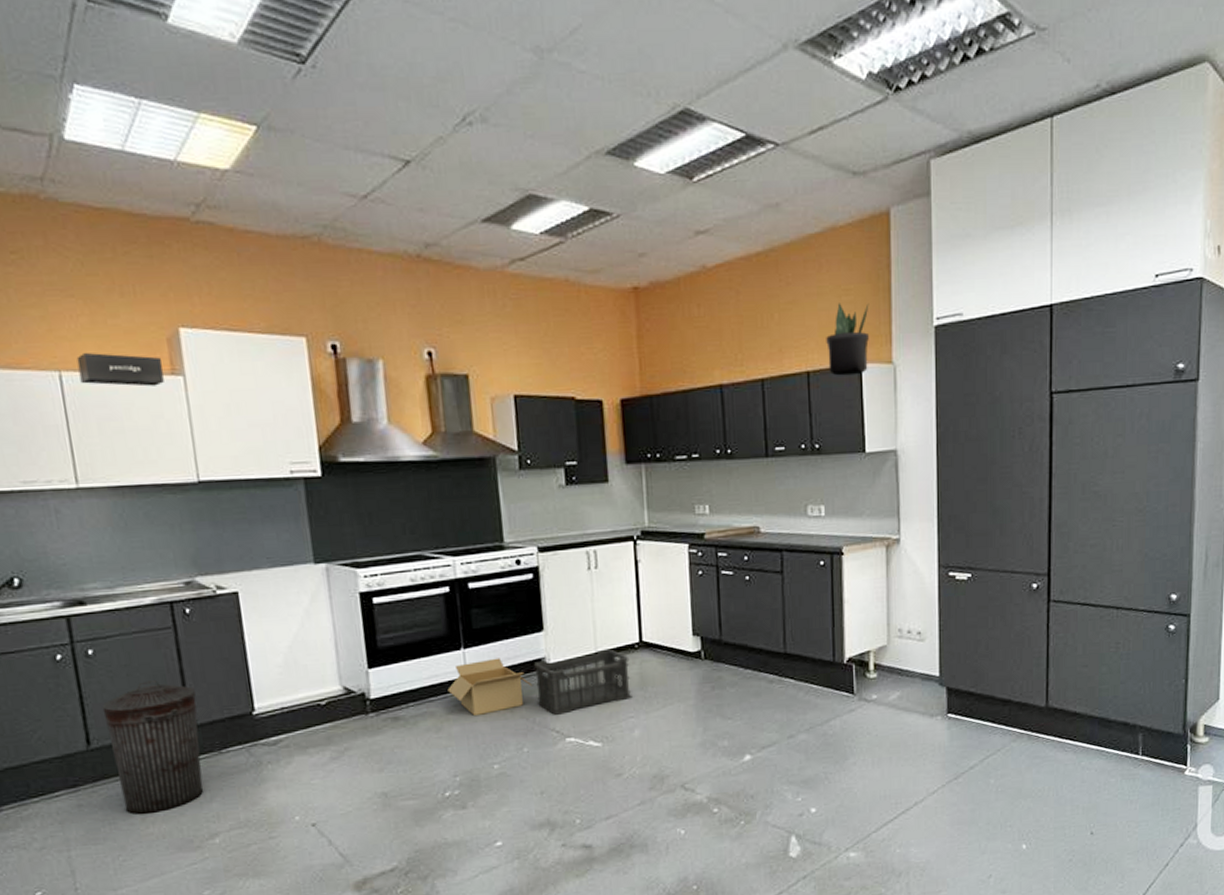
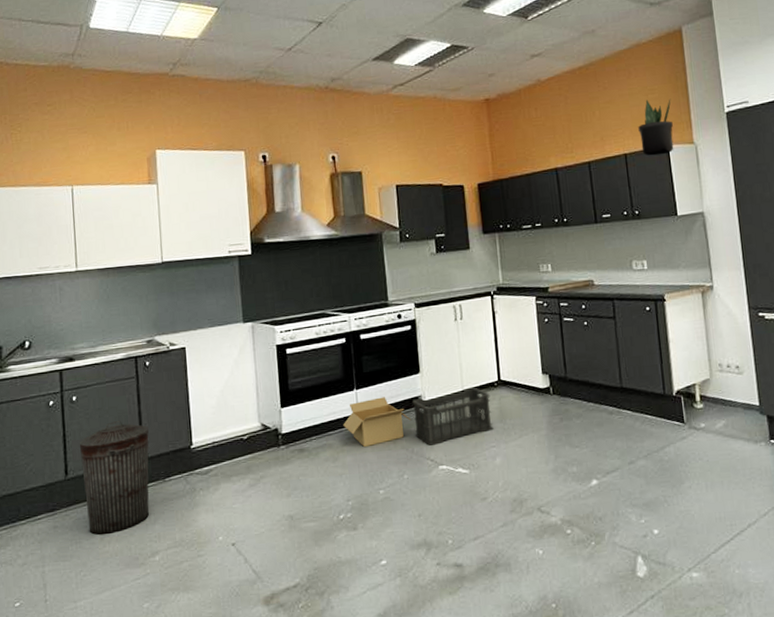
box: present [76,353,164,387] -> none [84,171,143,194]

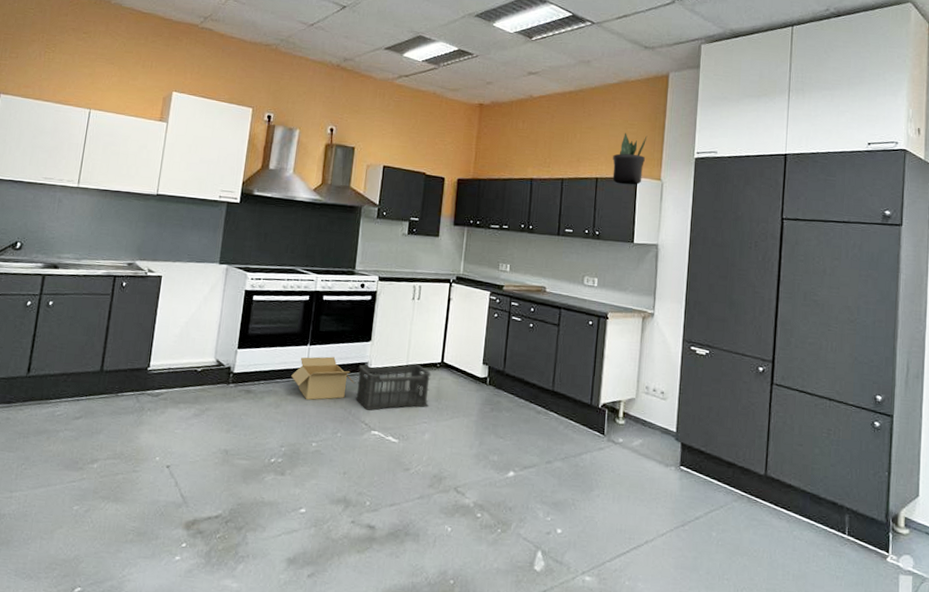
trash can: present [79,421,149,535] -> none [38,331,113,435]

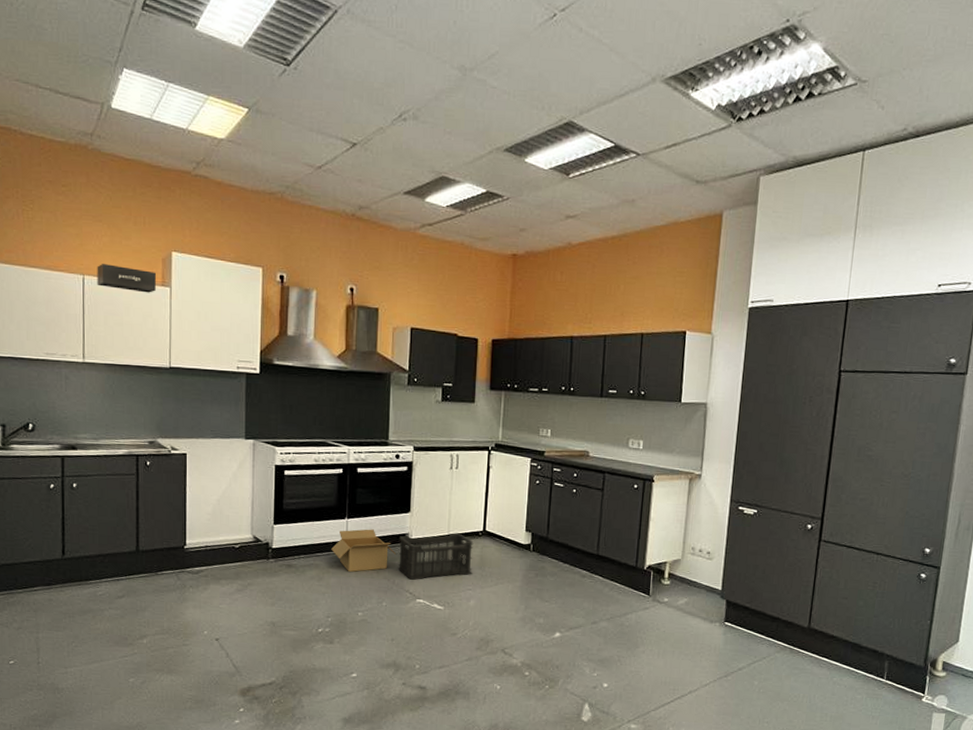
box: none [101,100,156,127] -> present [97,264,156,293]
planter: present [612,133,648,185] -> none [659,282,698,340]

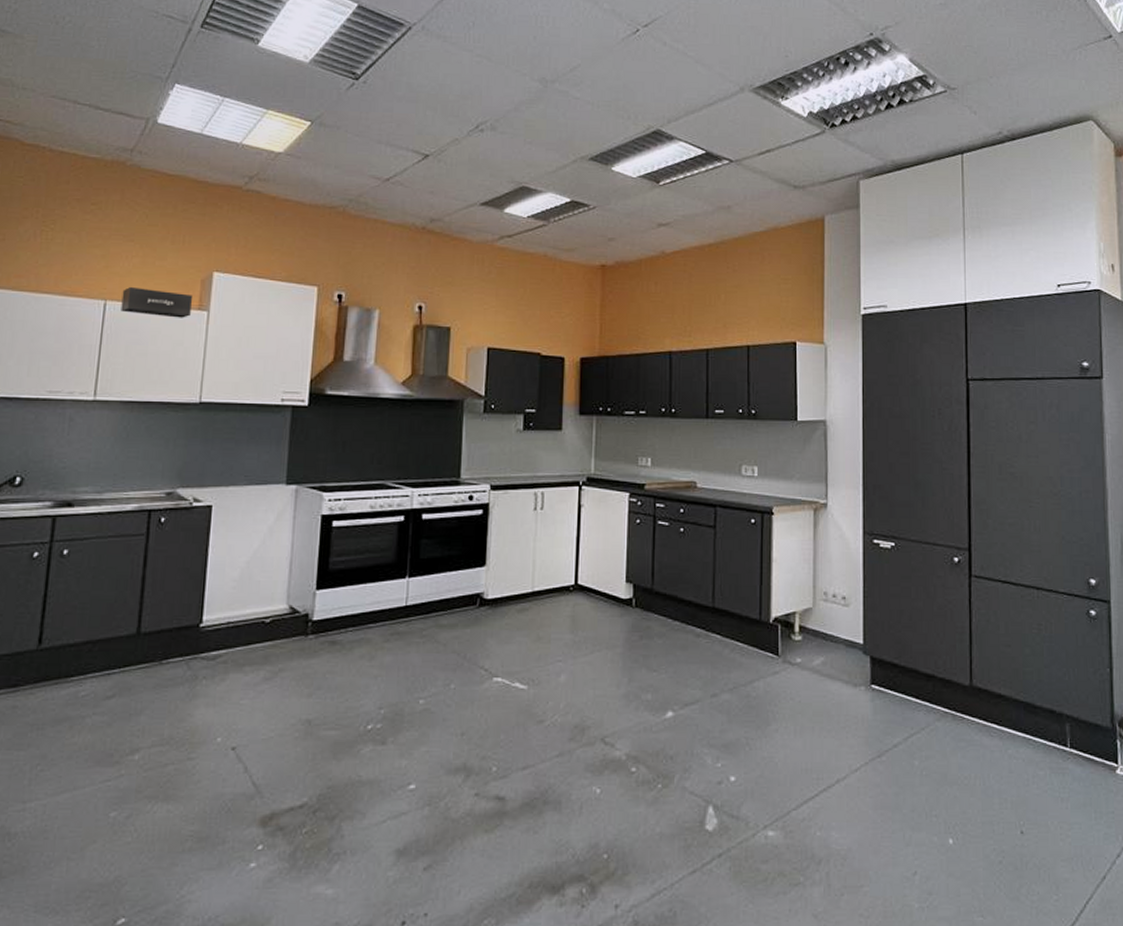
cardboard box: present [331,529,397,573] -> none [387,589,469,647]
plastic crate: present [398,533,474,580] -> none [471,589,564,652]

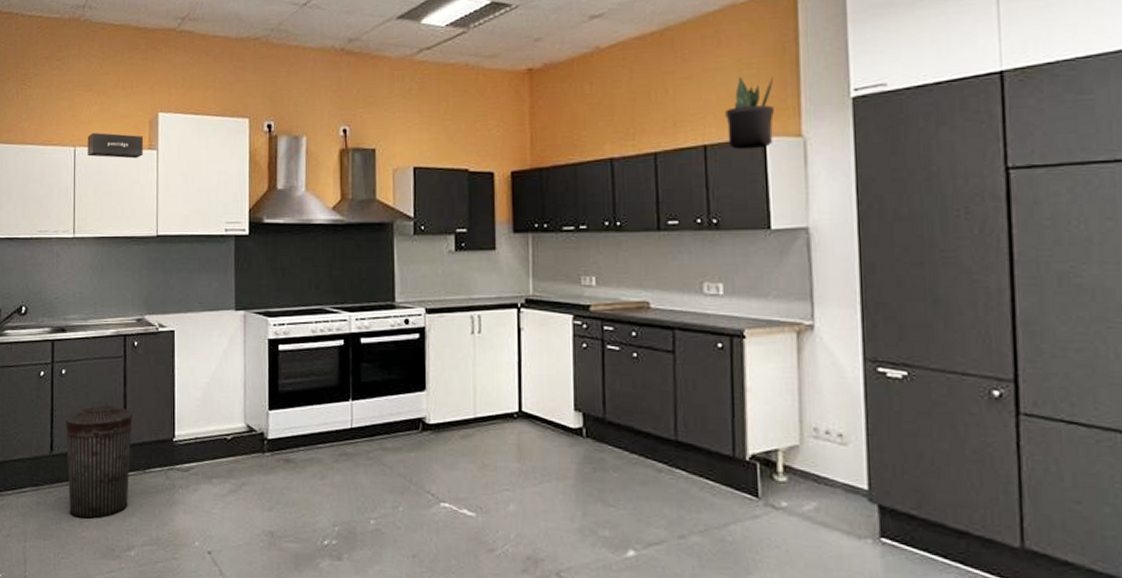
trash can: none [56,585,151,721] -> present [65,401,132,519]
planter: none [765,289,805,352] -> present [725,76,774,150]

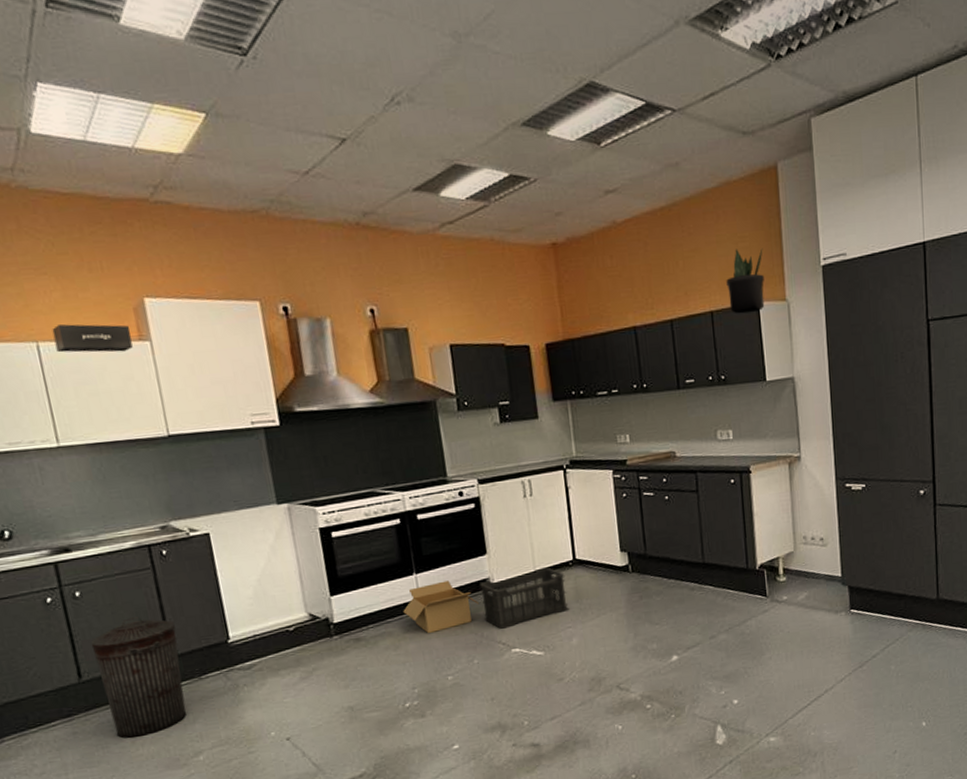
cardboard box: none [334,413,413,468] -> present [403,580,480,634]
plastic crate: none [415,415,509,477] -> present [480,567,569,629]

